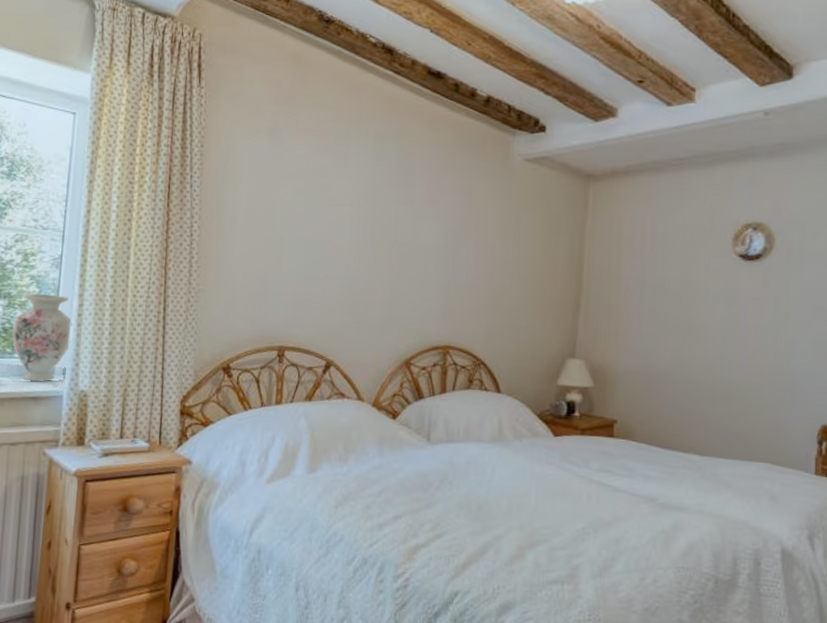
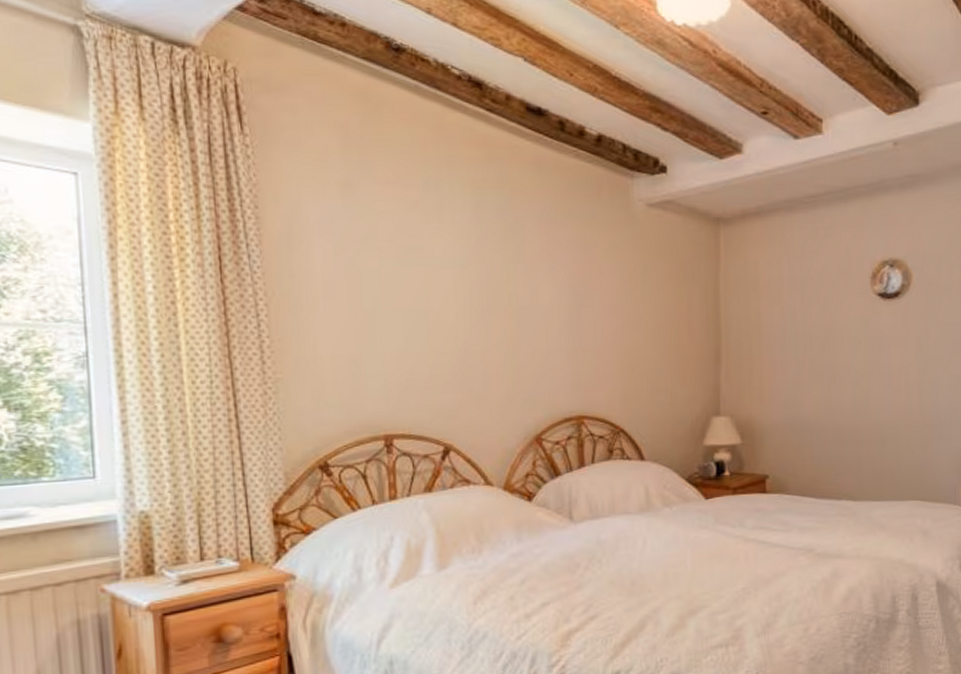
vase: present [12,294,72,382] -> none [33,401,117,508]

